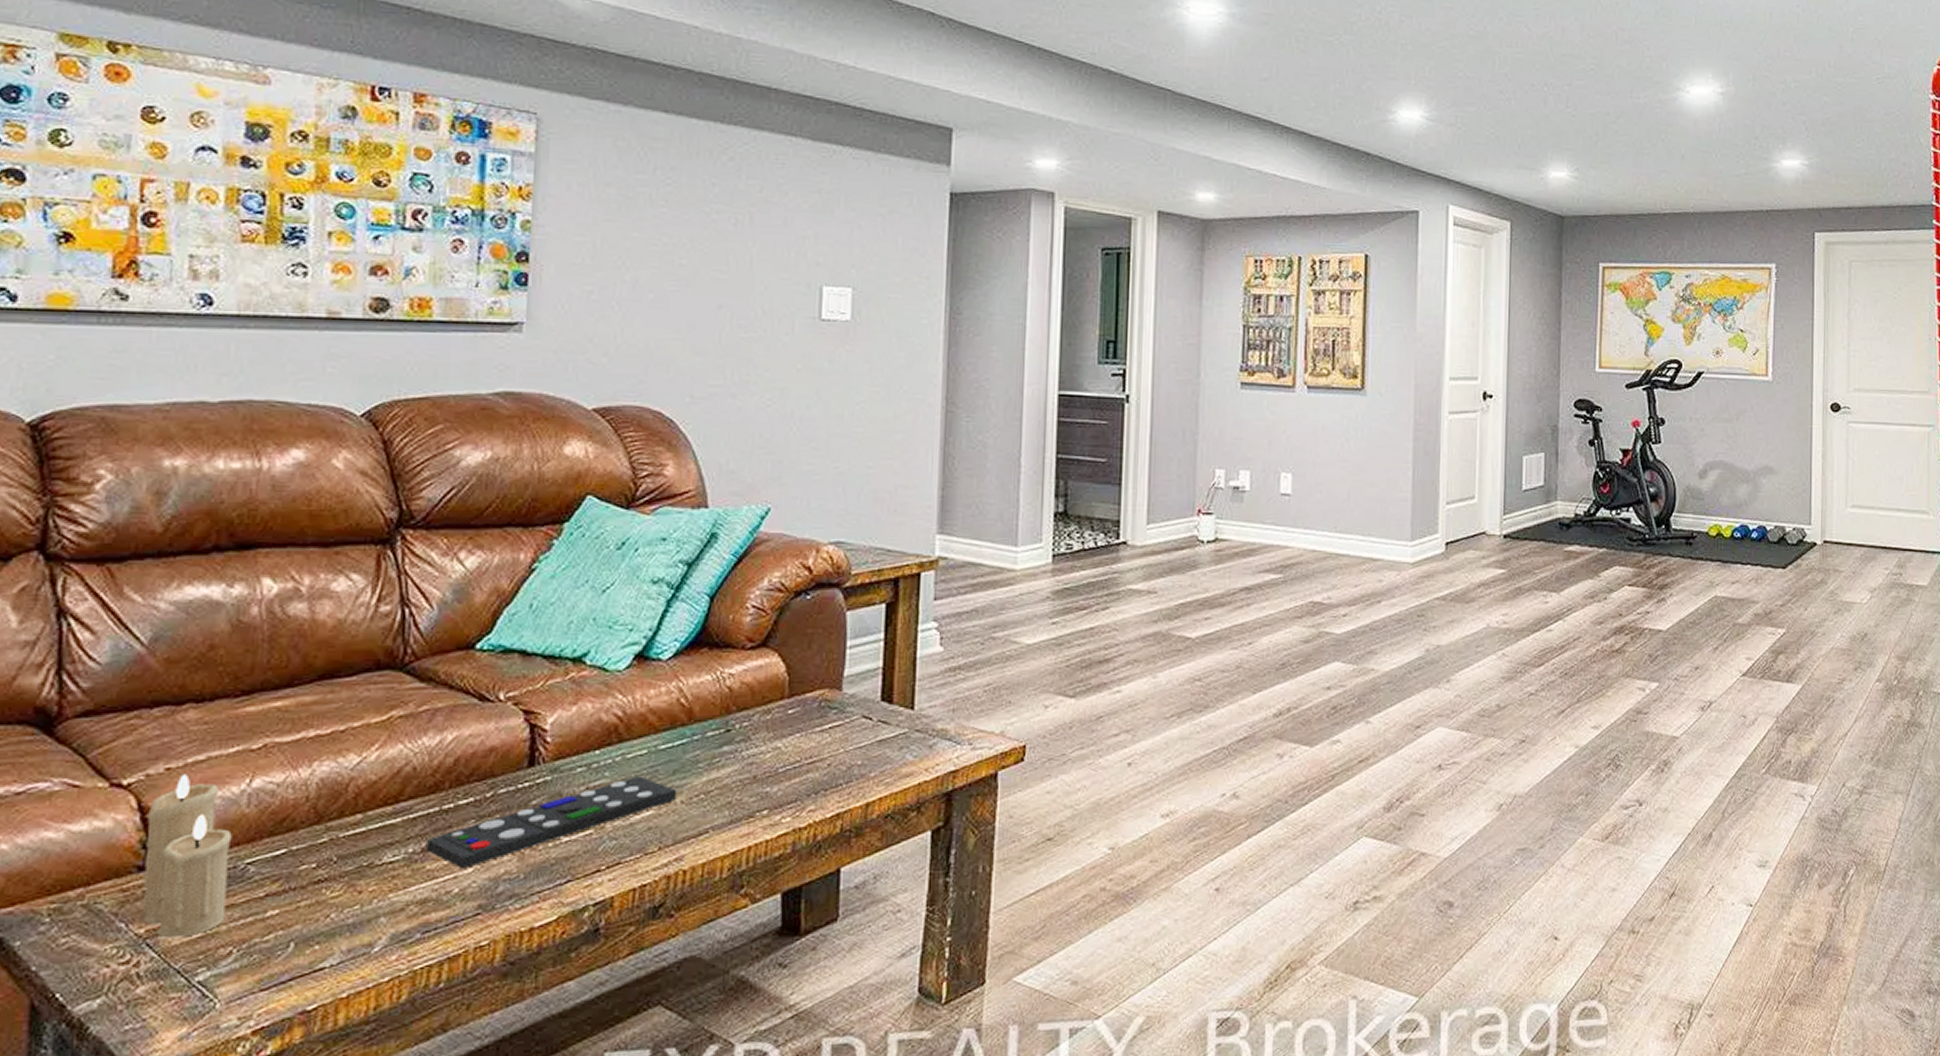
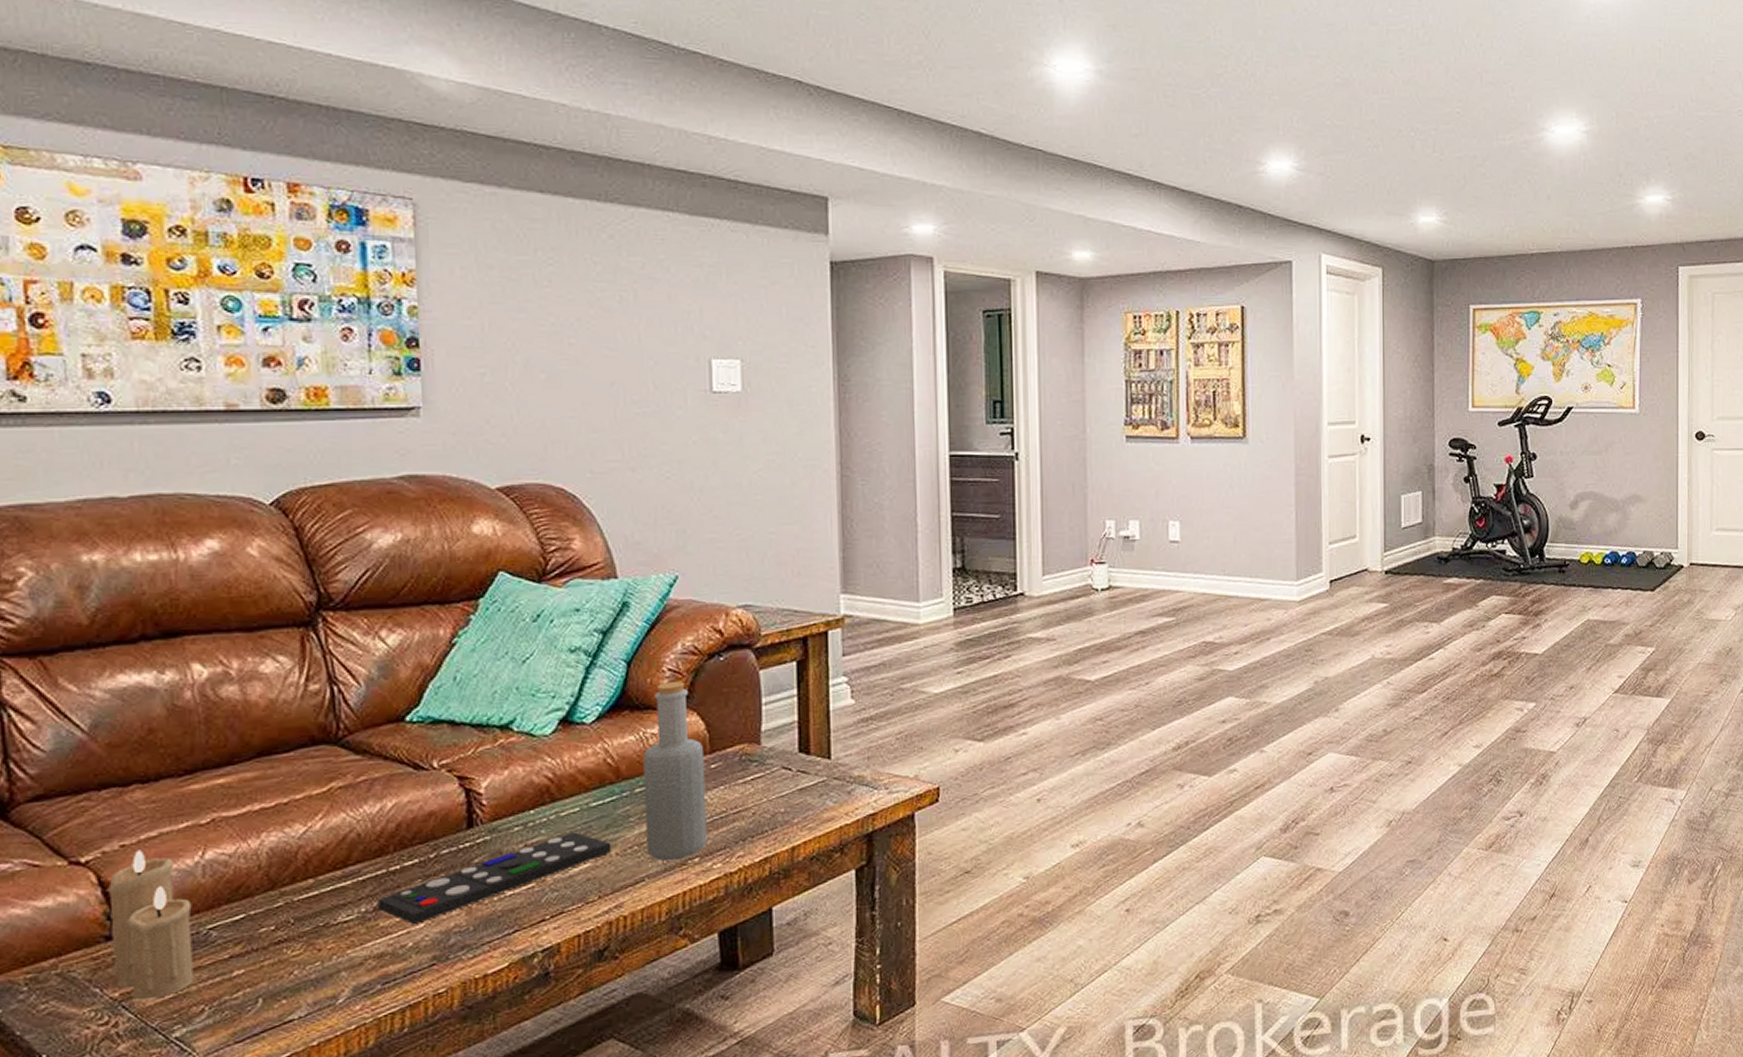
bottle: none [714,620,783,812] -> present [643,682,708,861]

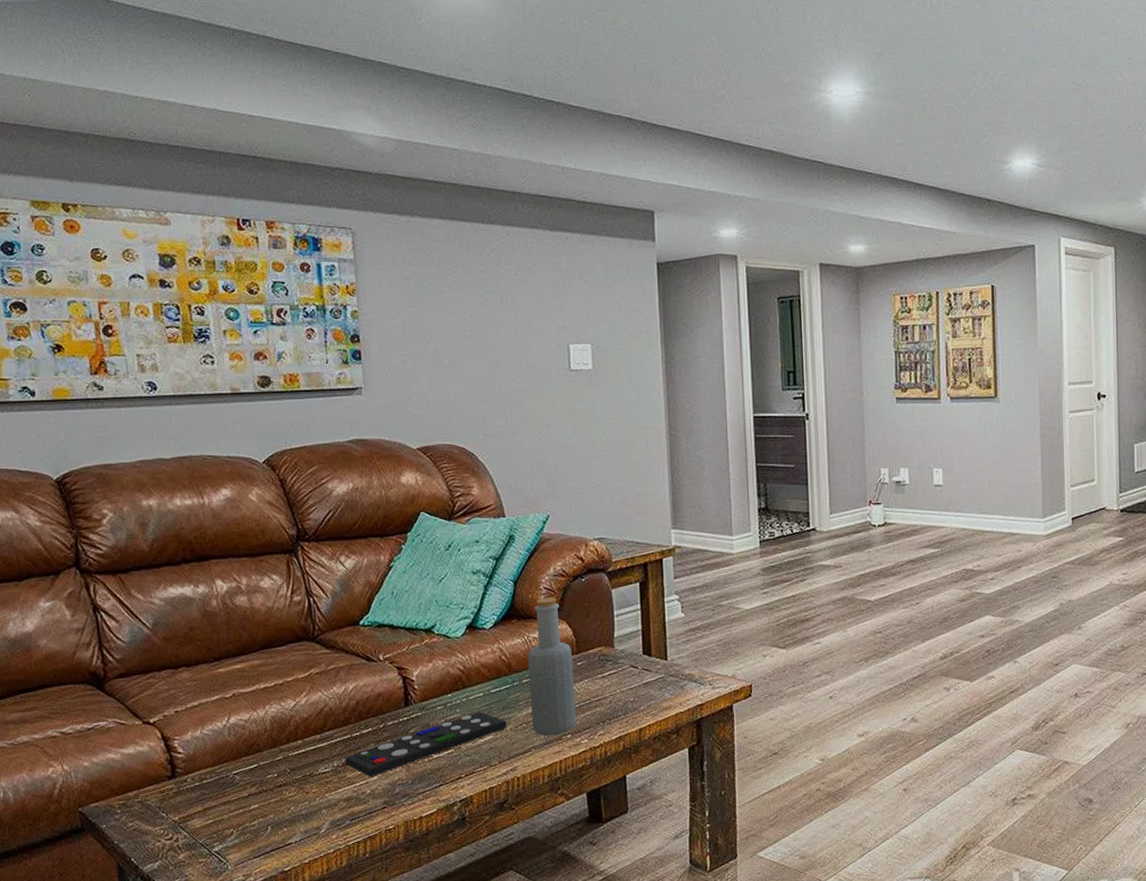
candle: present [108,850,194,1000] -> none [168,715,226,823]

